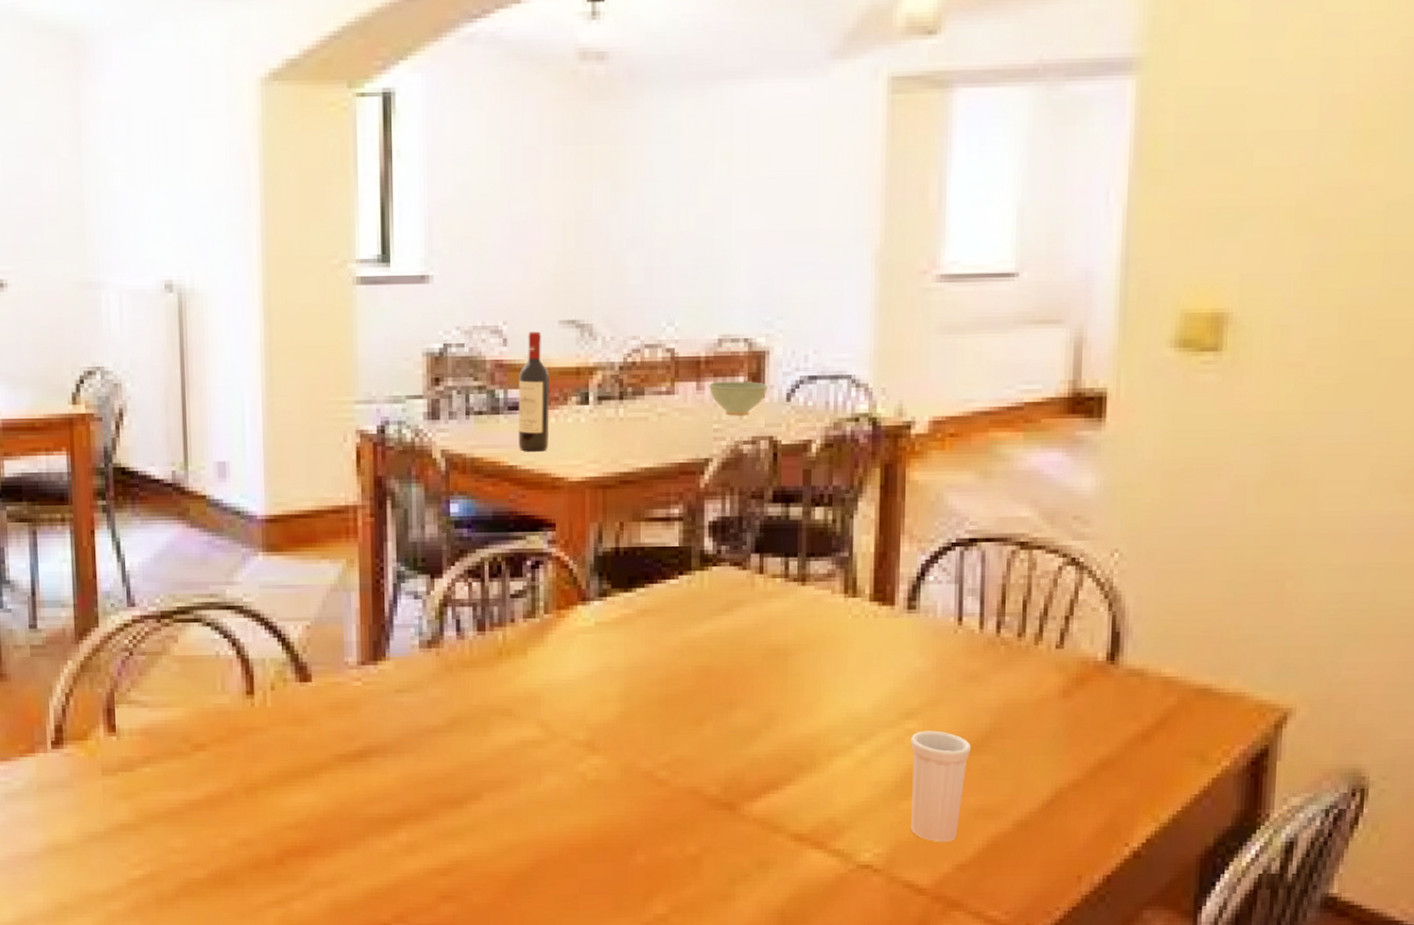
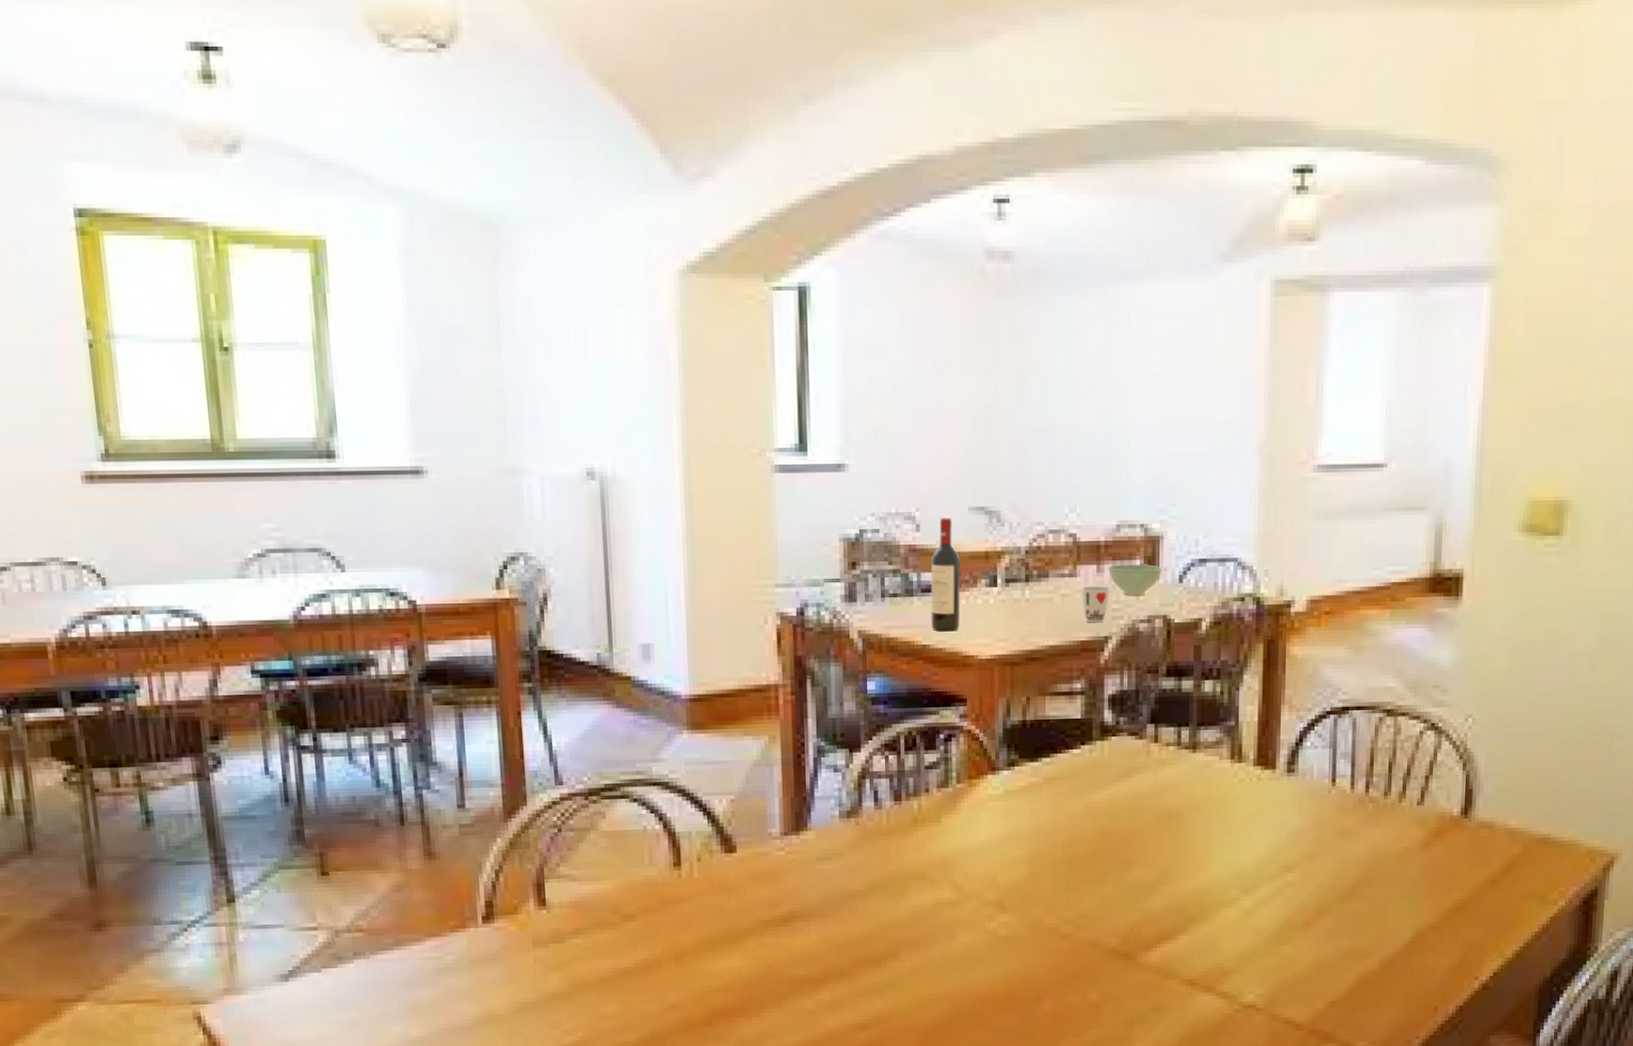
cup: none [680,405,710,444] -> present [1082,586,1110,623]
cup: present [910,731,972,842] -> none [1289,882,1343,982]

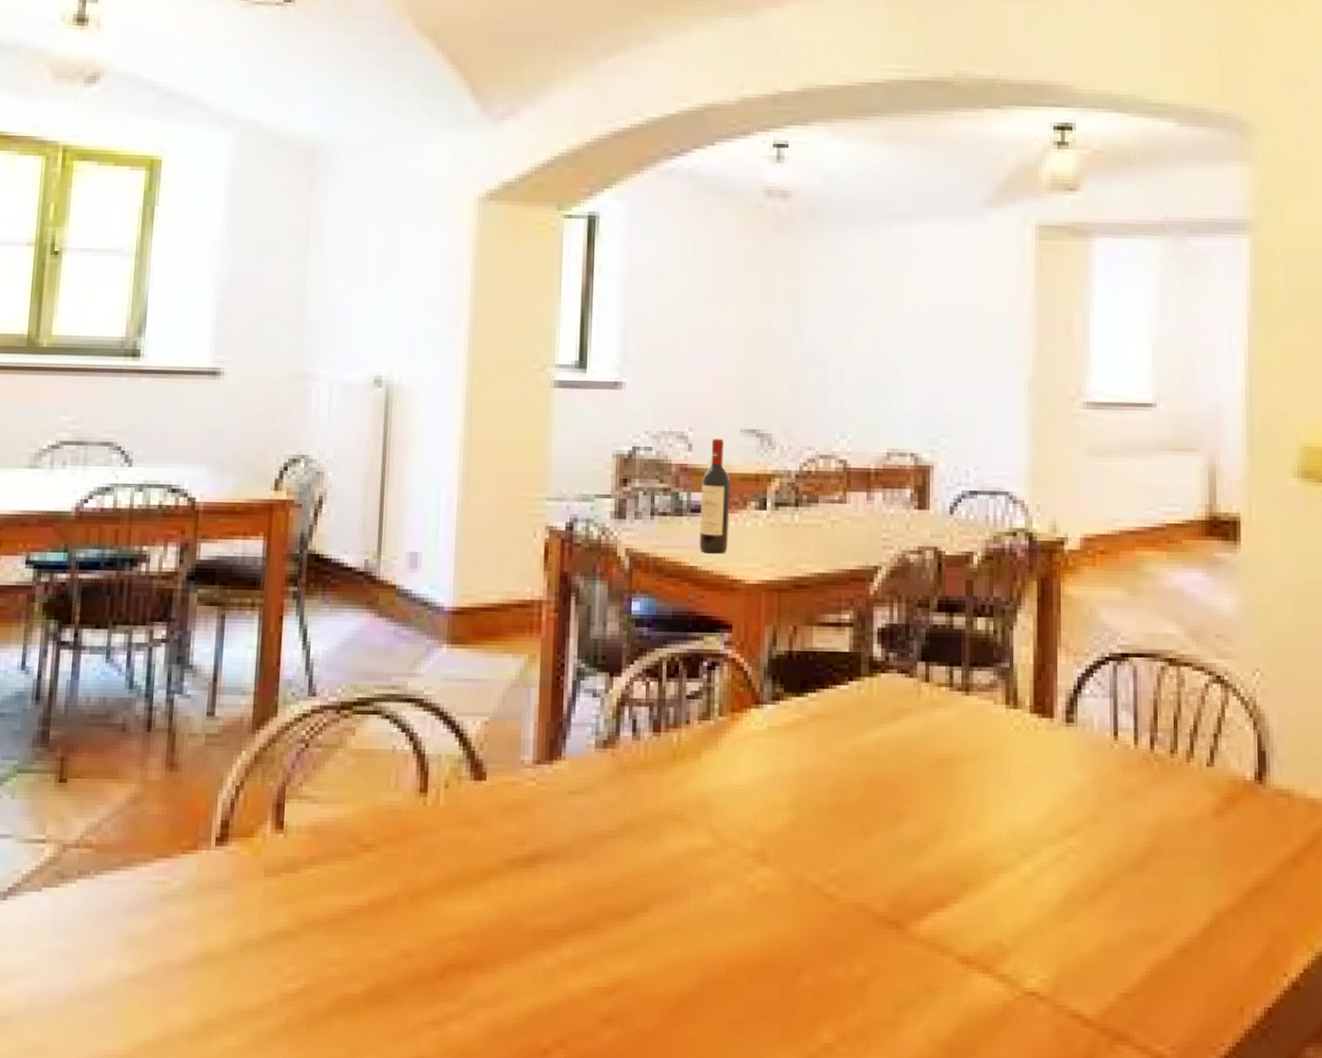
cup: present [1082,586,1110,623] -> none [851,514,880,552]
bowl: present [1107,564,1163,597] -> none [877,492,933,527]

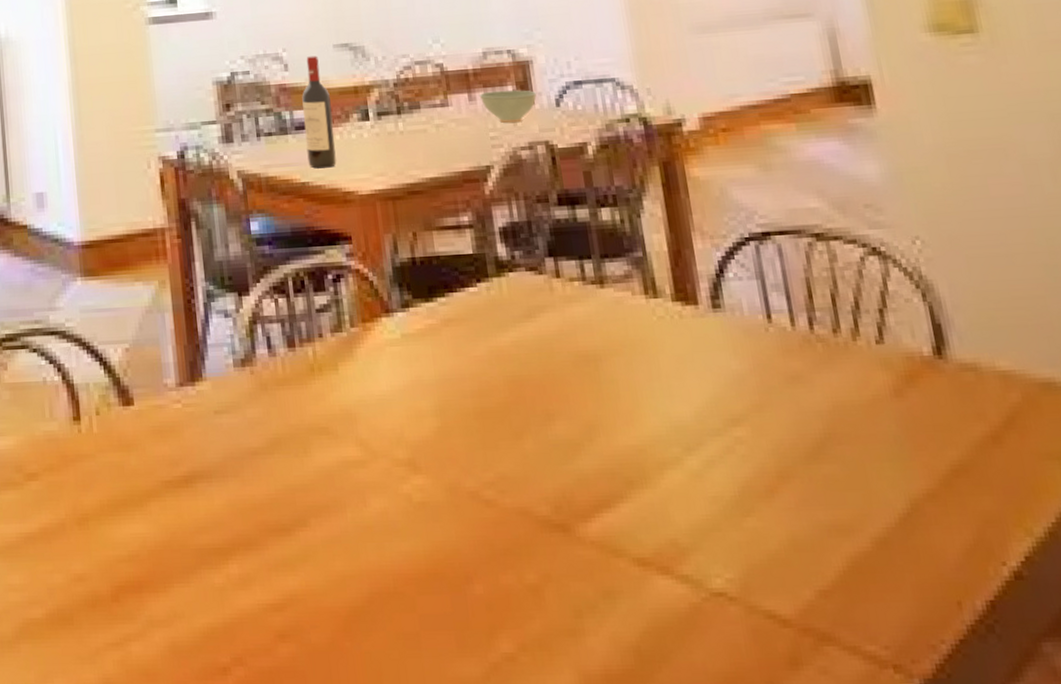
bowl: none [877,492,933,527] -> present [479,90,537,124]

